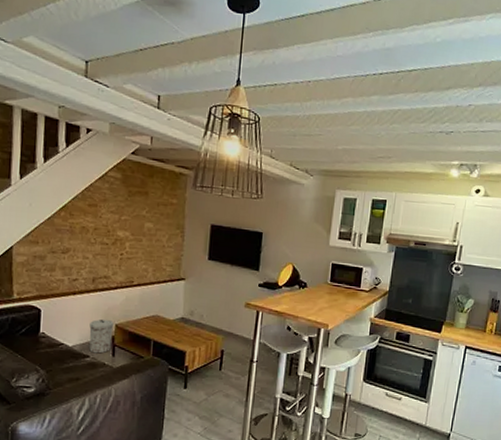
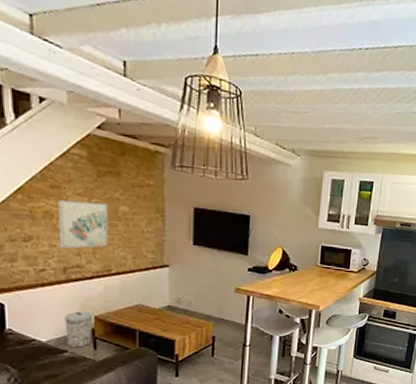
wall art: none [91,216,135,261] -> present [58,199,108,249]

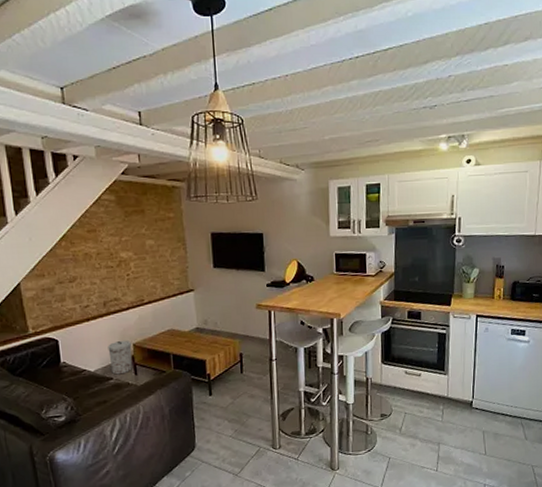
wall art: present [58,199,108,249] -> none [95,239,139,285]

